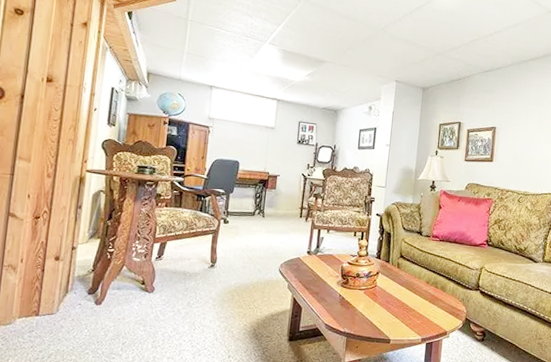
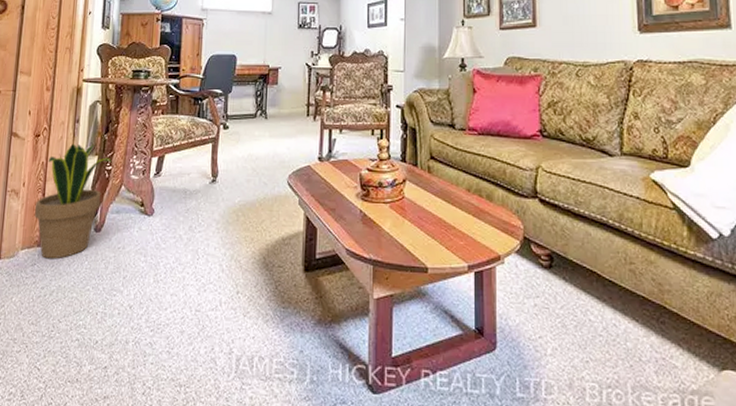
potted plant: none [32,226,114,327] -> present [34,143,112,259]

